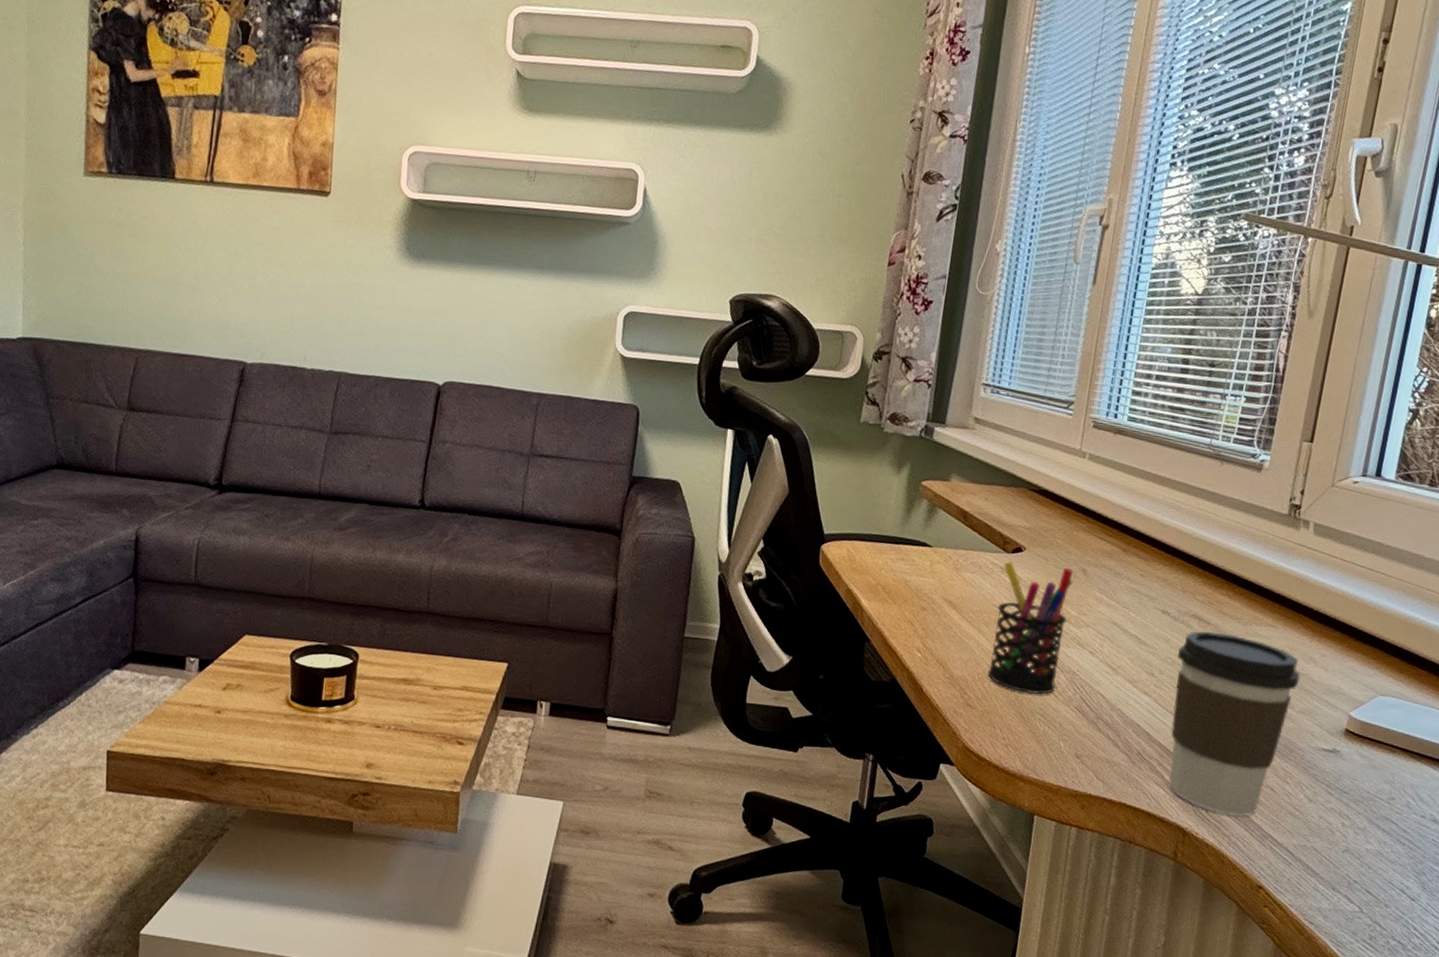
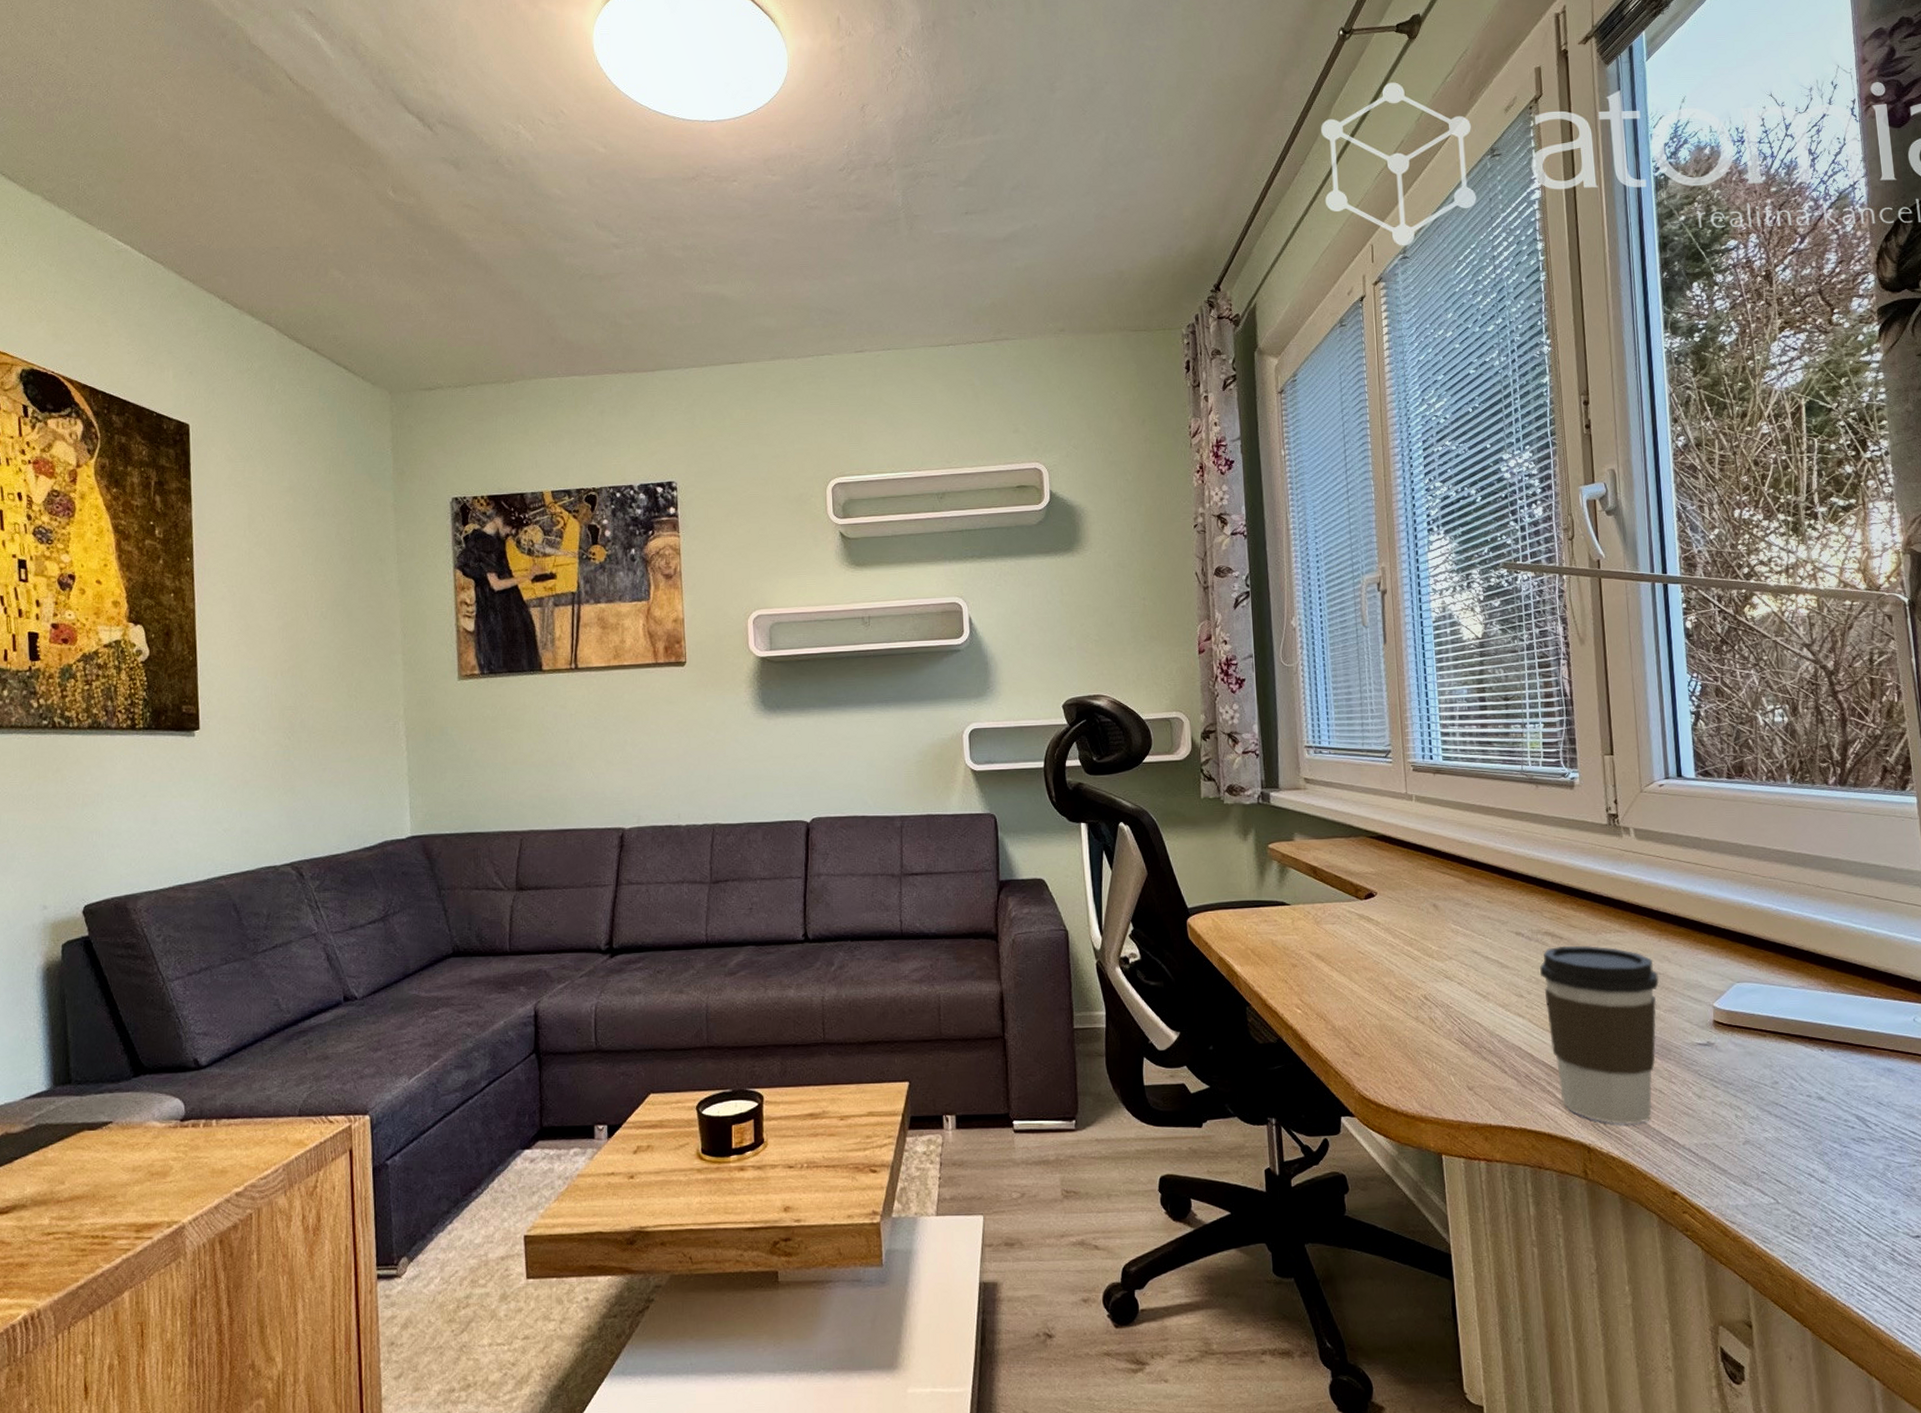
pen holder: present [987,561,1074,695] -> none [1360,905,1433,1034]

